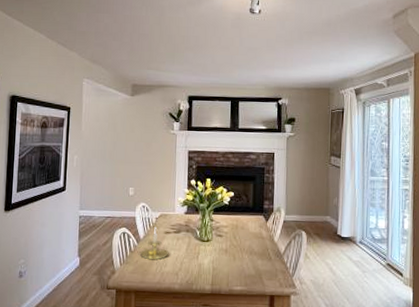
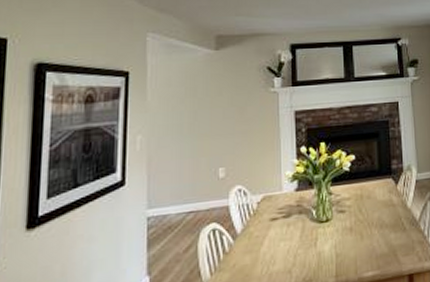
candle holder: present [136,227,169,260] -> none [232,214,278,261]

